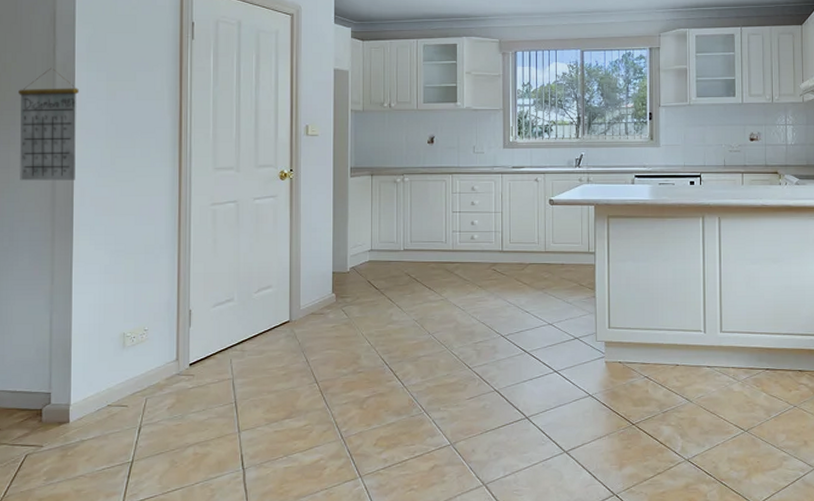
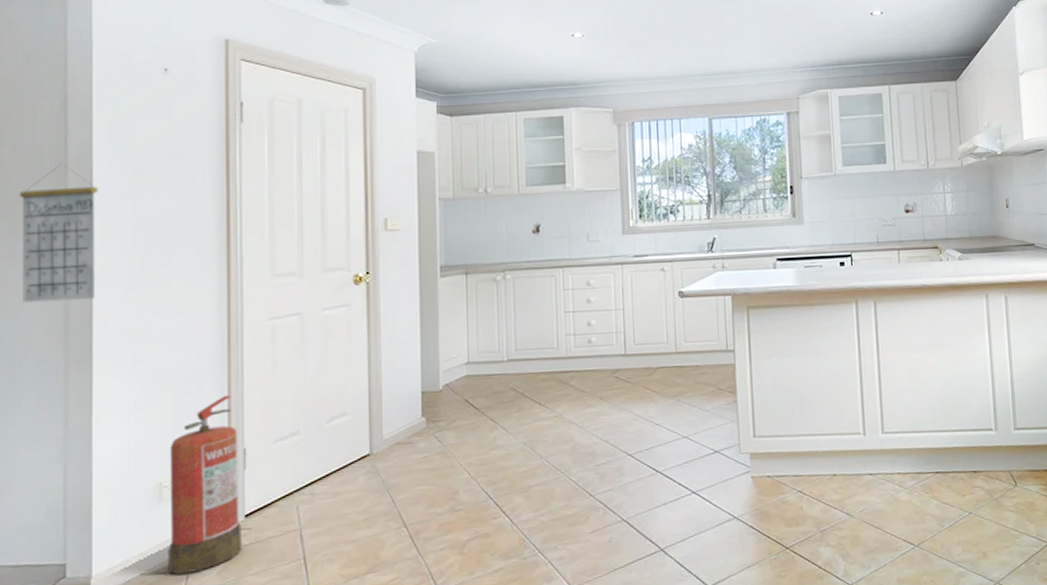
fire extinguisher: none [129,265,187,408] -> present [168,394,242,575]

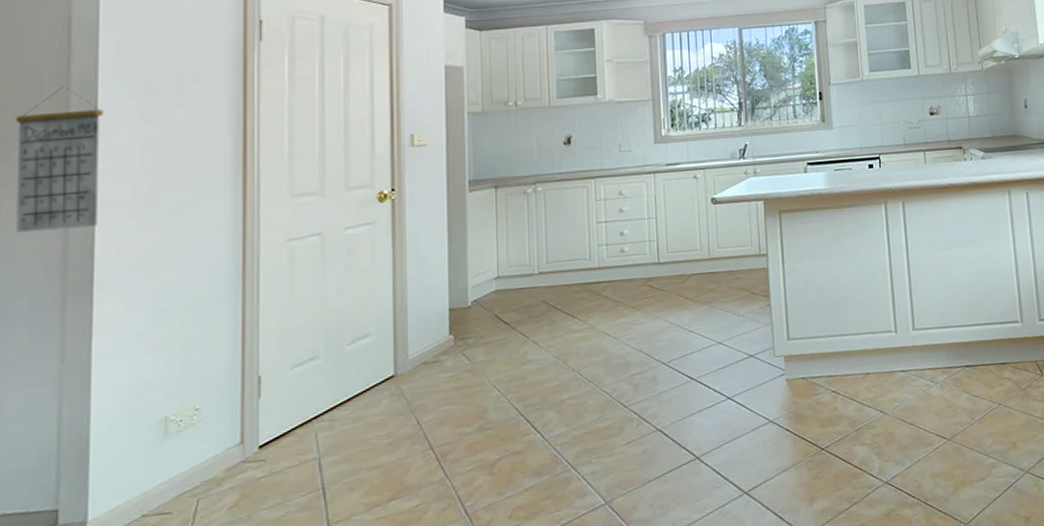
fire extinguisher: present [168,394,242,575] -> none [173,320,255,514]

